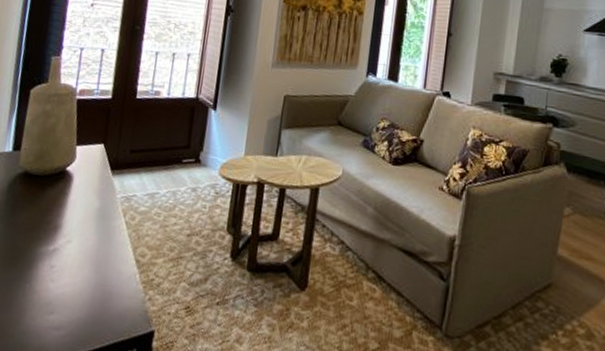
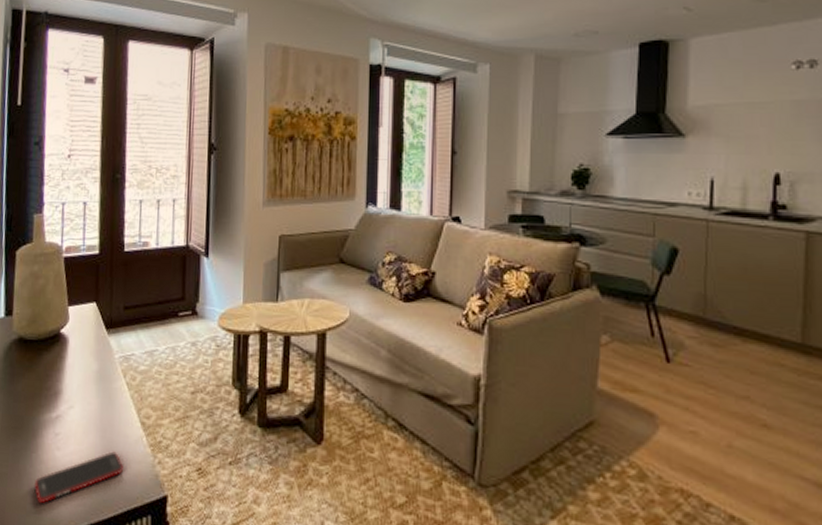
cell phone: none [24,286,115,333] -> present [35,451,124,504]

